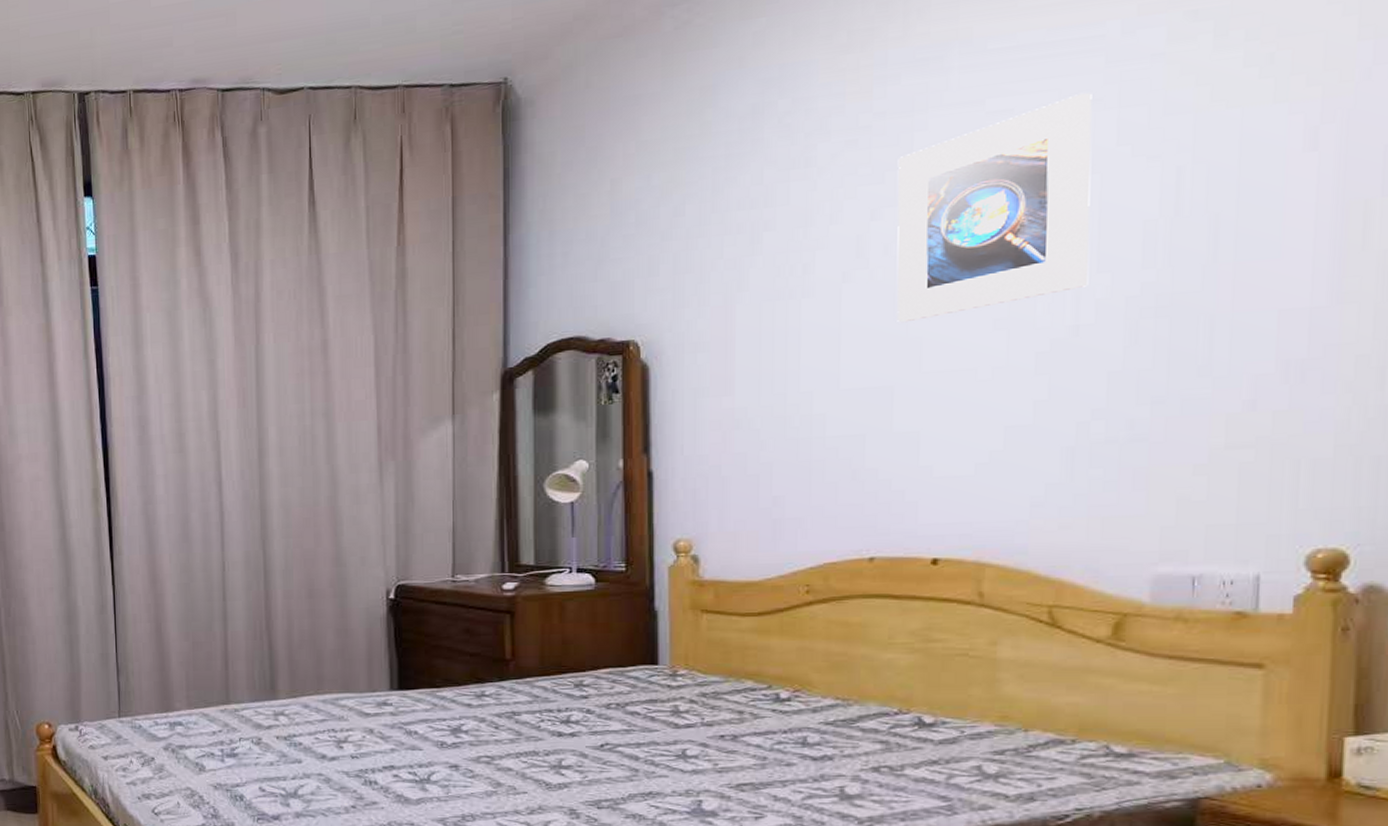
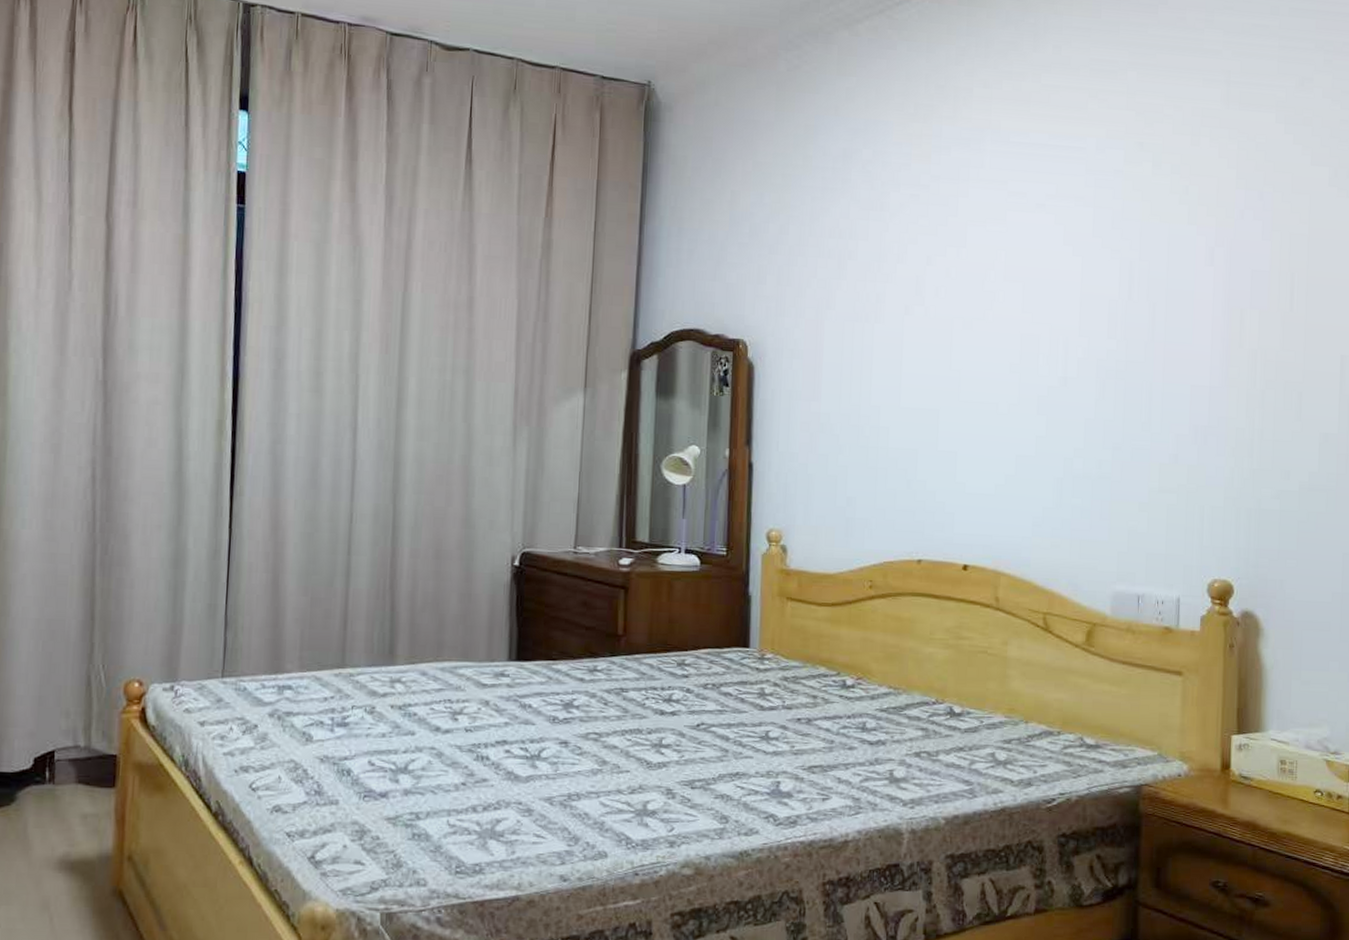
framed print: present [897,93,1092,323] -> none [943,190,1077,356]

